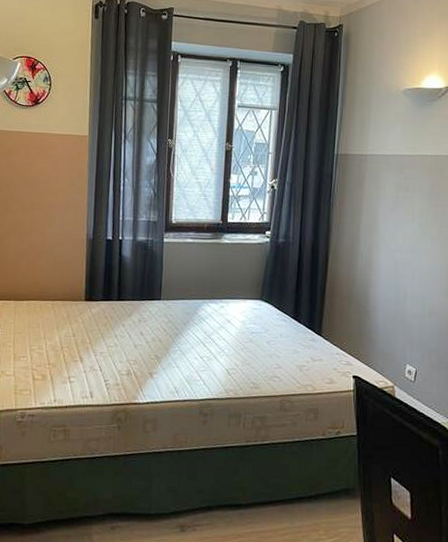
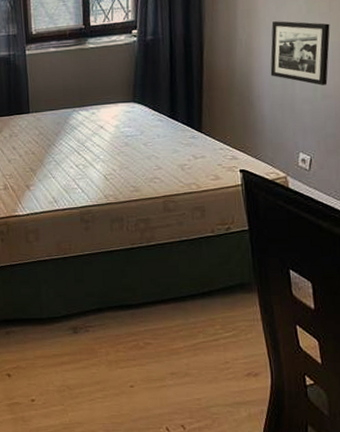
picture frame: none [386,239,439,303] -> present [270,21,330,85]

